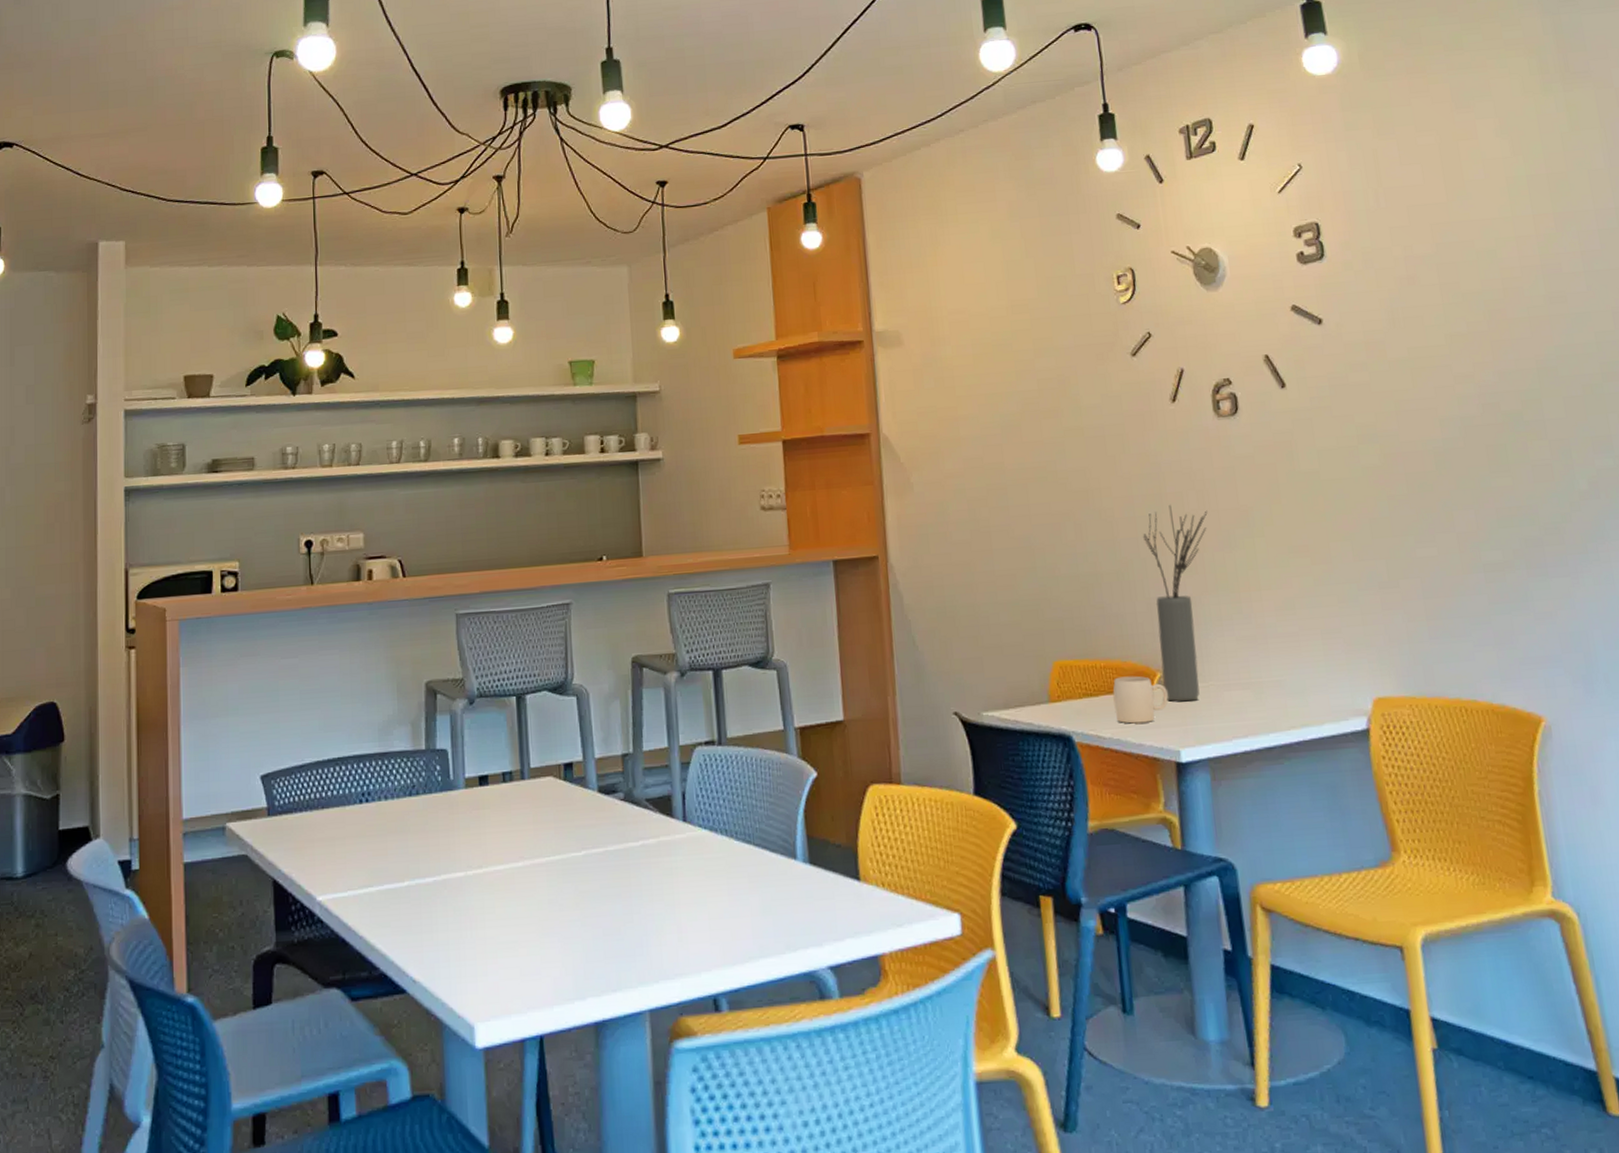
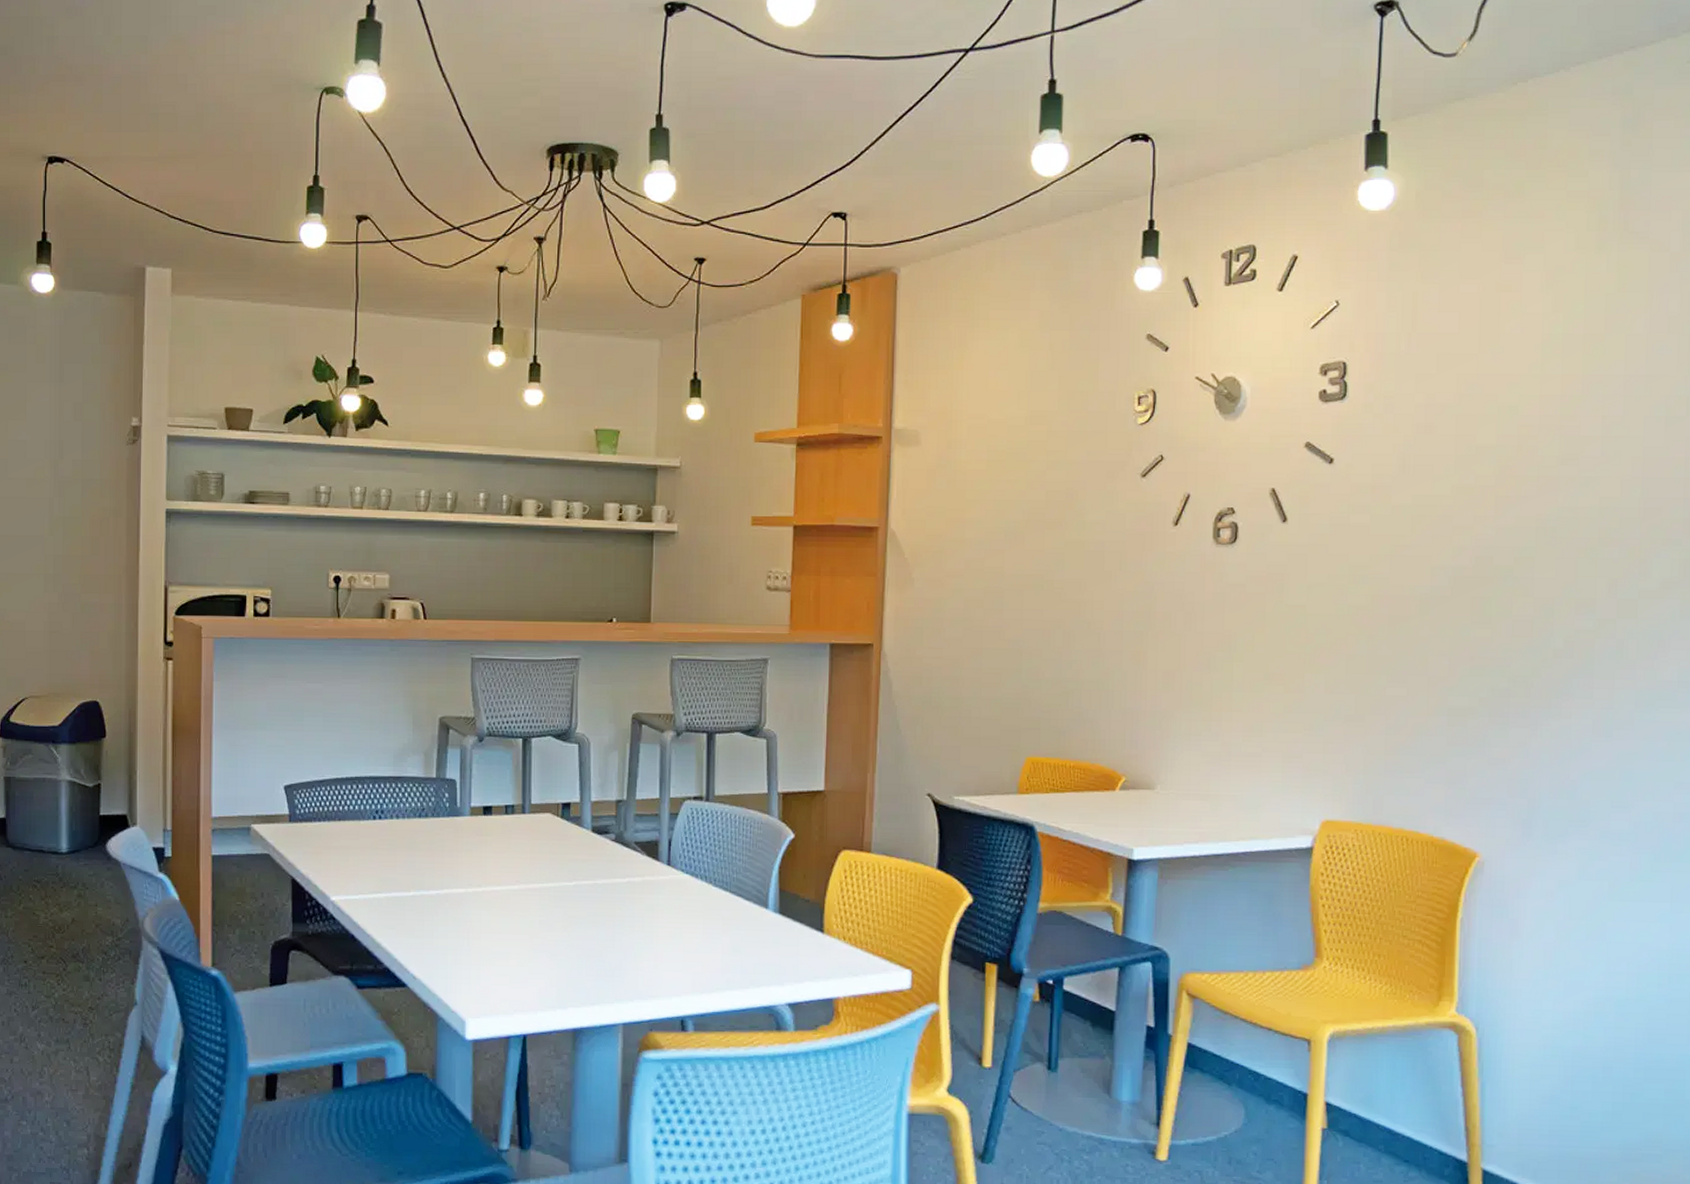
mug: present [1112,676,1169,724] -> none [1078,777,1129,821]
vase: present [1142,504,1208,702] -> none [1126,622,1193,806]

